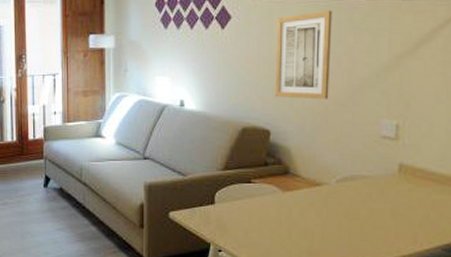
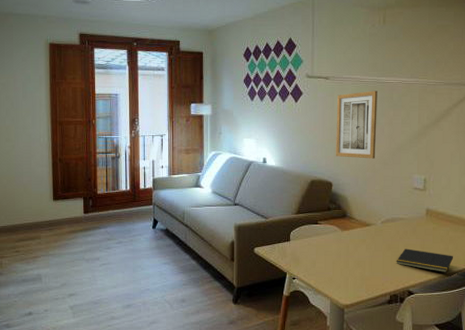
notepad: none [356,215,438,248] -> present [396,249,454,273]

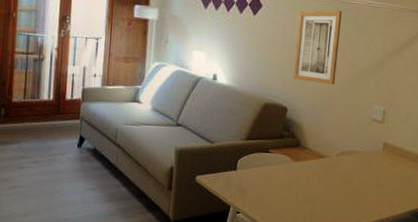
notepad: present [396,249,454,273] -> none [348,184,408,213]

